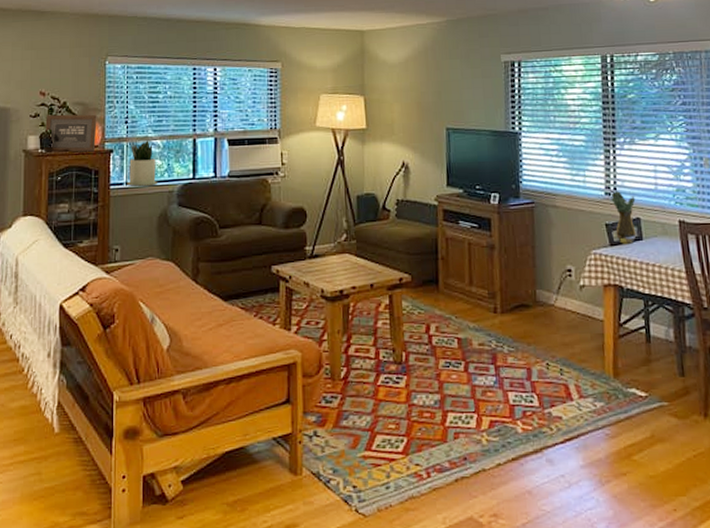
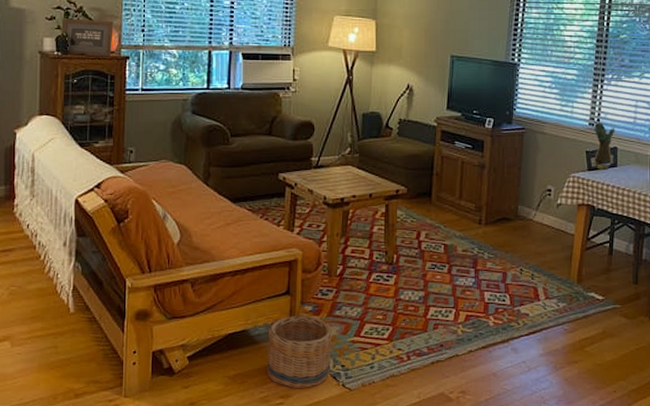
planter: present [127,140,158,187] -> none [142,49,173,94]
basket: none [268,428,341,517] -> present [267,316,333,389]

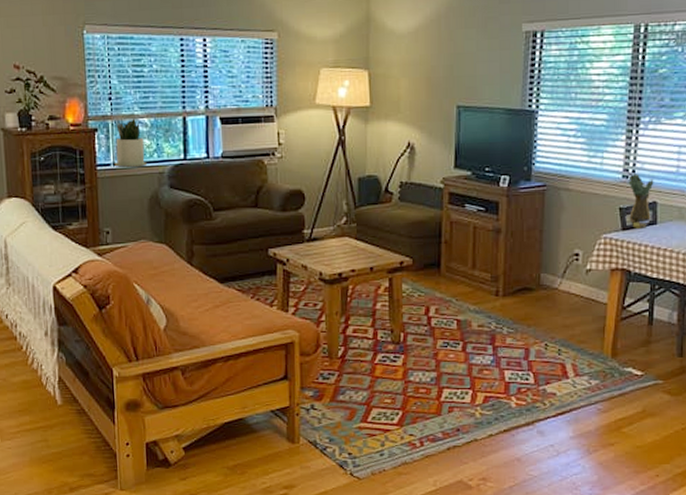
picture frame: present [60,18,114,57] -> none [22,90,79,132]
planter: none [142,49,173,94] -> present [114,119,148,168]
basket: present [267,316,333,389] -> none [266,402,337,479]

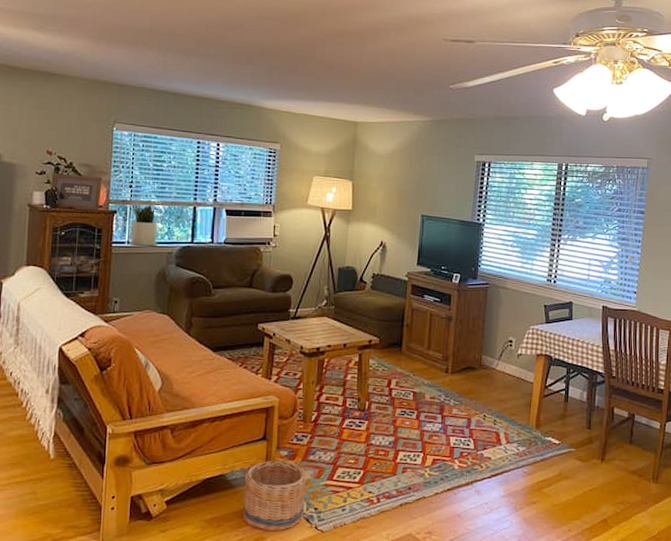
picture frame: none [22,90,79,132] -> present [49,173,103,211]
basket: none [266,402,337,479] -> present [243,461,307,532]
vase: present [627,171,654,228] -> none [550,276,571,322]

